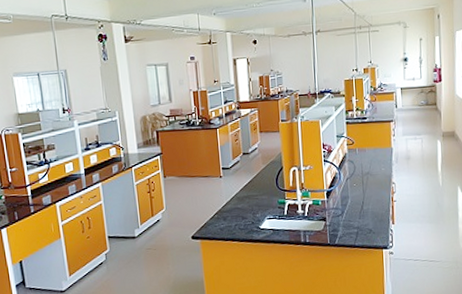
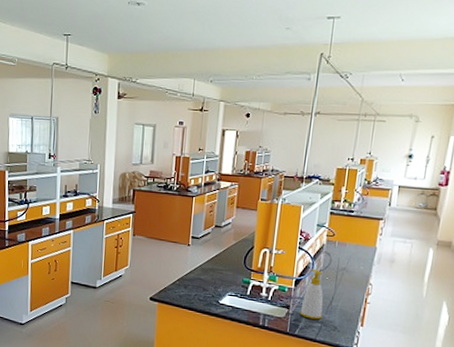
soap bottle: none [336,178,357,227] -> present [300,269,324,320]

